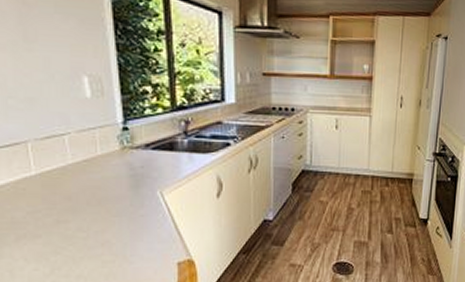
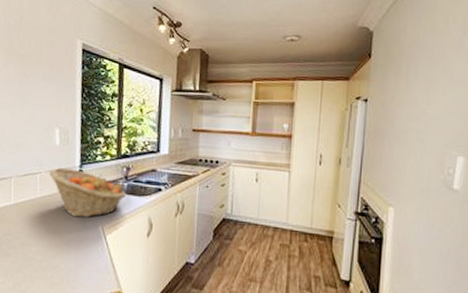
fruit basket: none [80,126,187,184] -> present [48,168,126,218]

